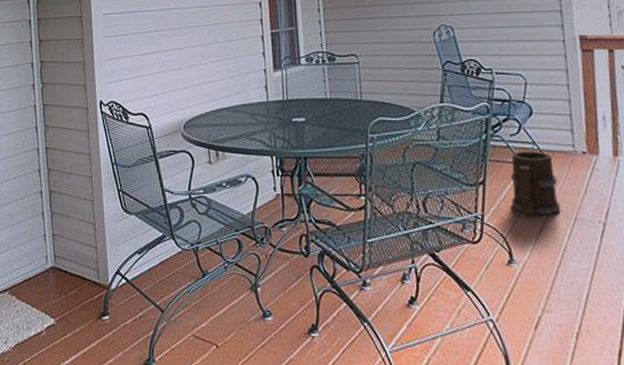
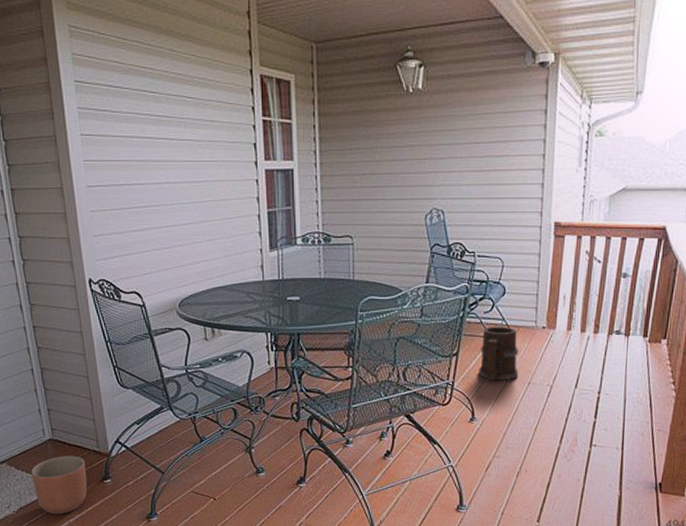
planter: none [30,286,85,355] -> present [30,456,87,515]

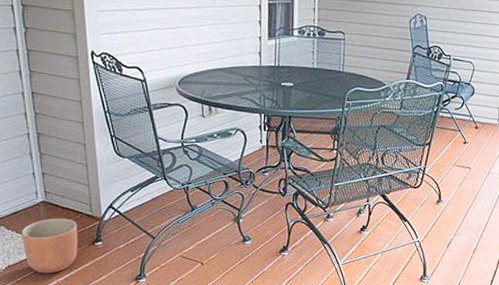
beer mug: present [479,326,519,381] -> none [447,121,482,169]

